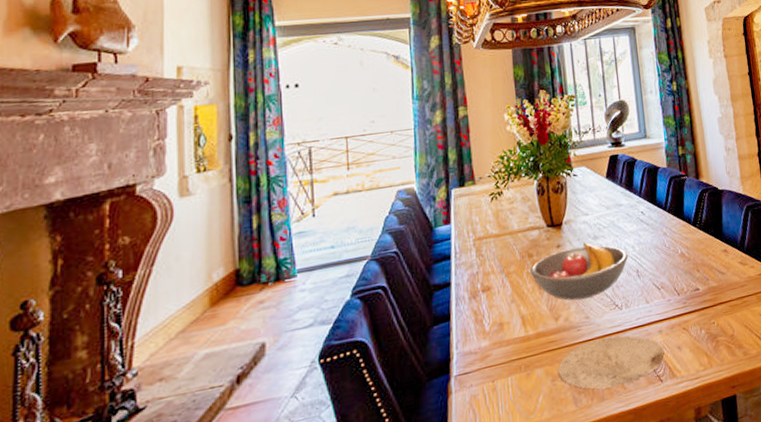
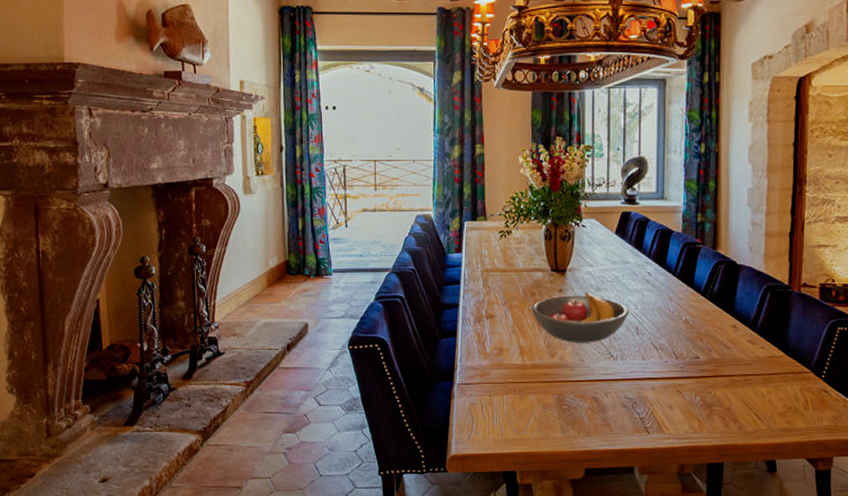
plate: present [558,335,665,389] -> none [550,382,655,427]

